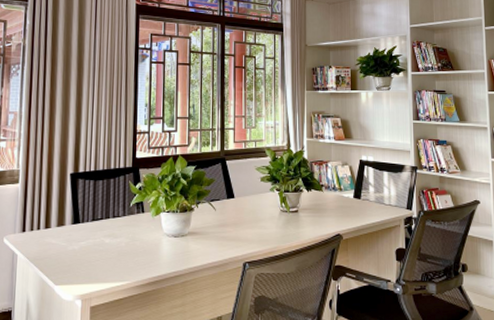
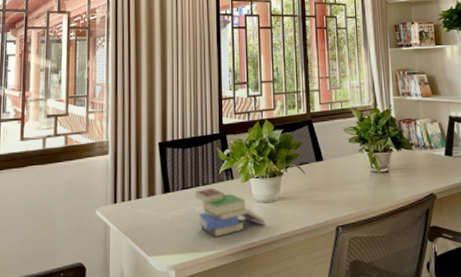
book: none [104,220,174,269] -> present [194,187,266,237]

